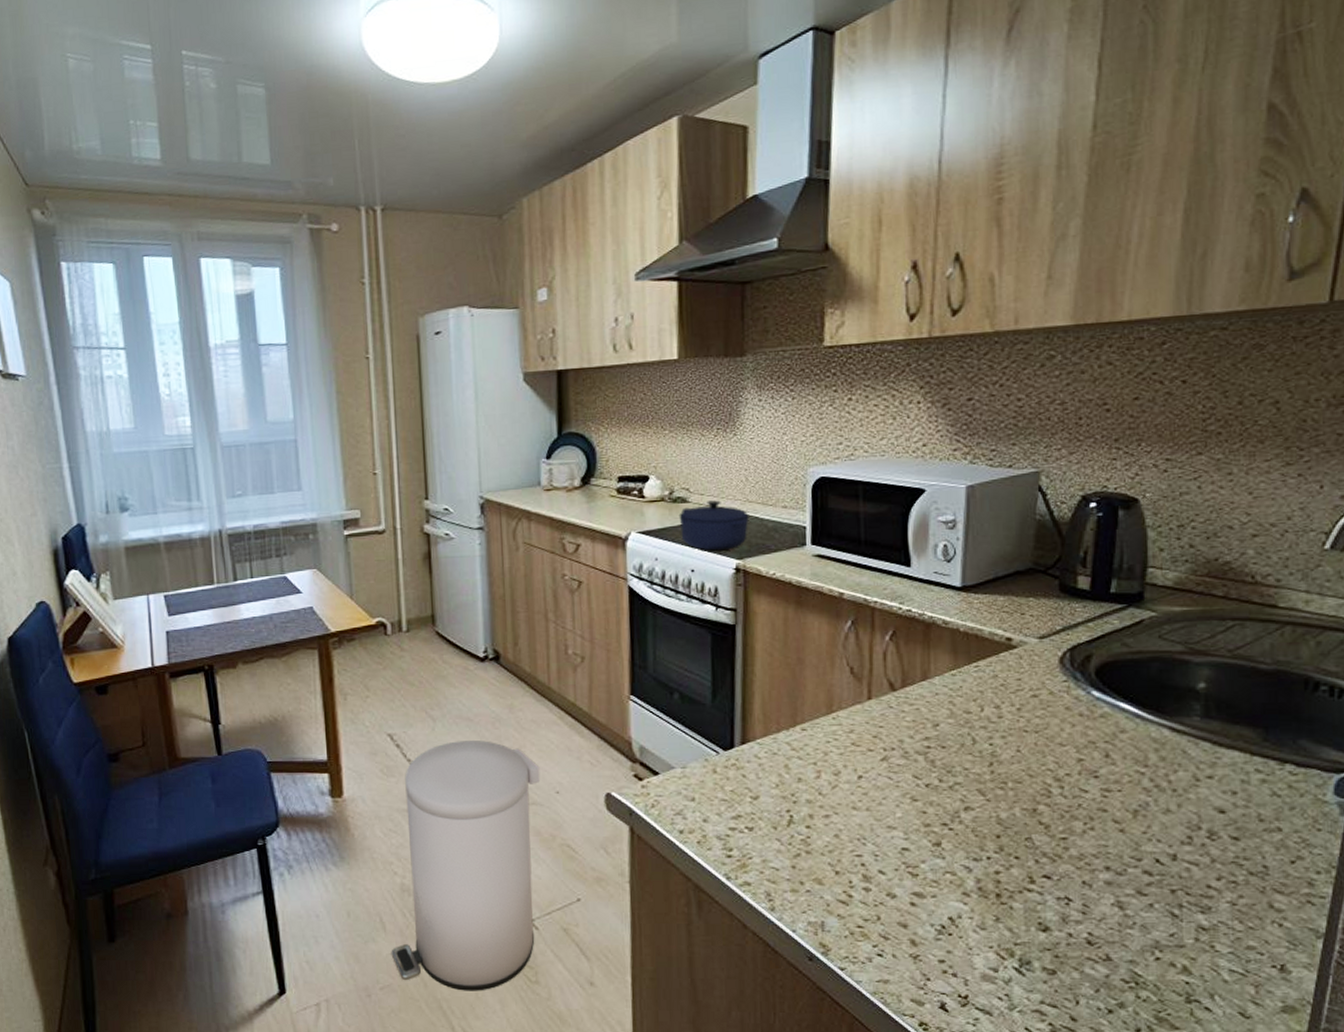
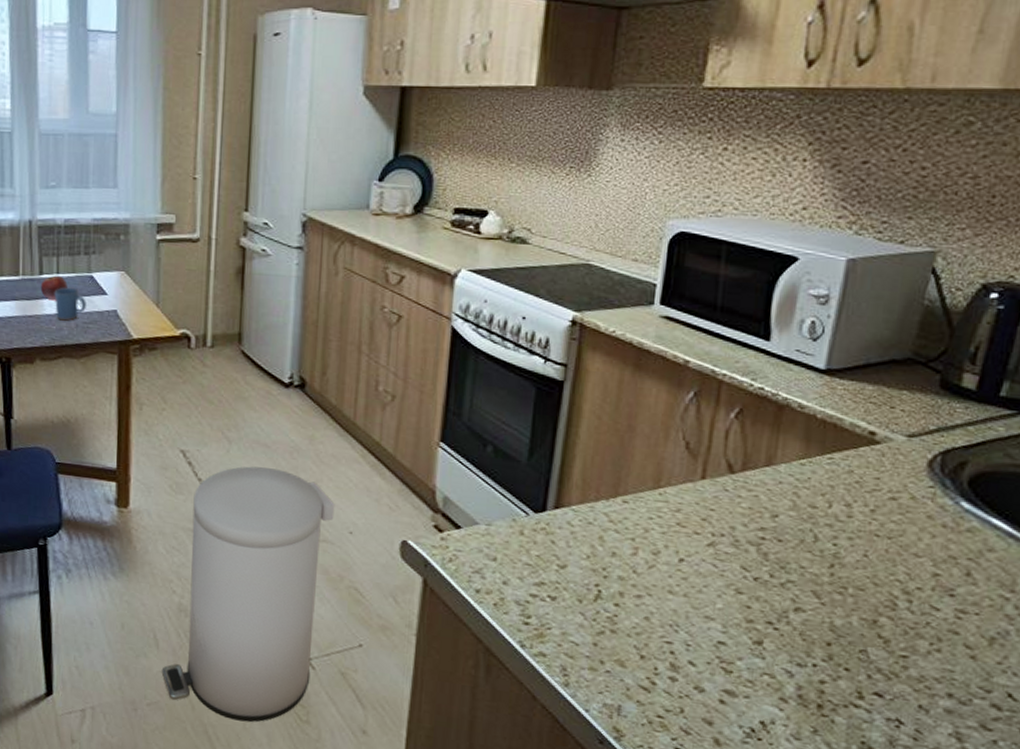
fruit: none [236,580,262,605] -> present [40,275,67,301]
mug: none [250,590,283,623] -> present [54,287,86,321]
cooking pot: present [679,500,750,551] -> none [515,244,594,300]

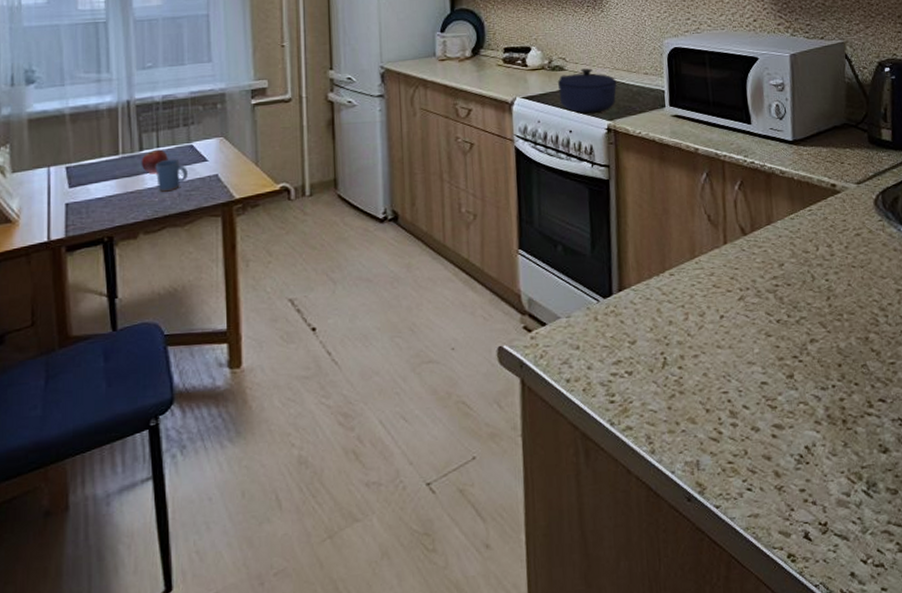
pedal bin: present [161,466,335,722] -> none [286,301,437,568]
cooking pot: none [515,244,594,300] -> present [557,68,617,114]

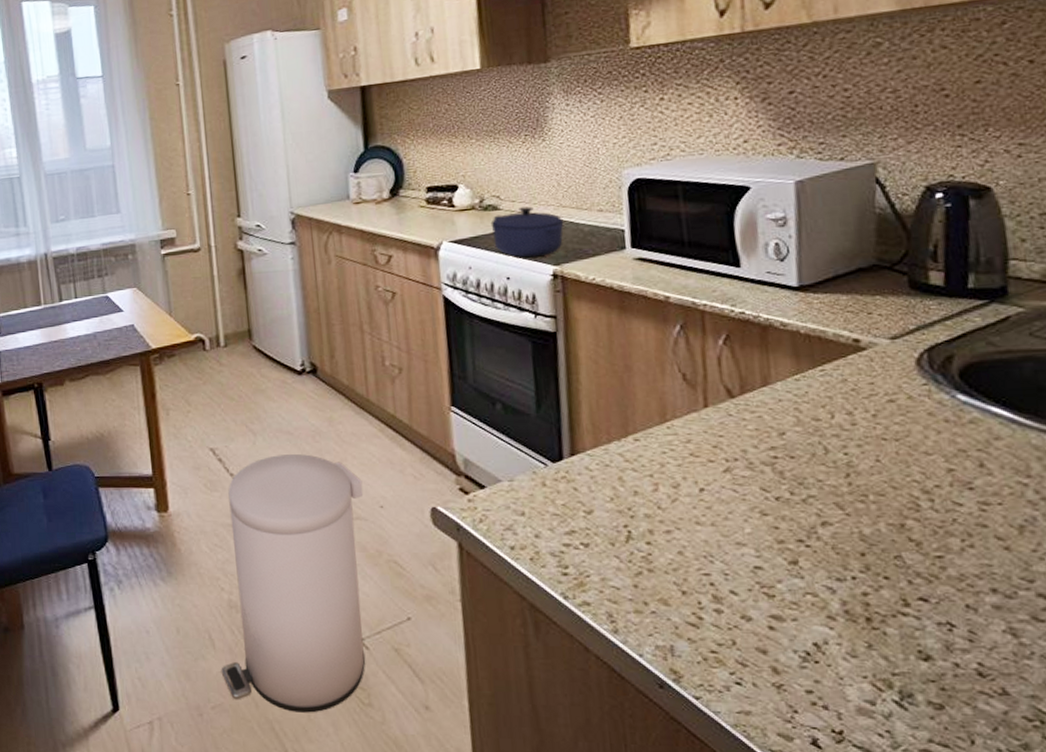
fruit: present [141,149,168,174] -> none [61,300,86,324]
mug: present [155,158,188,192] -> none [75,309,105,341]
pedal bin: none [286,301,437,568] -> present [221,454,366,713]

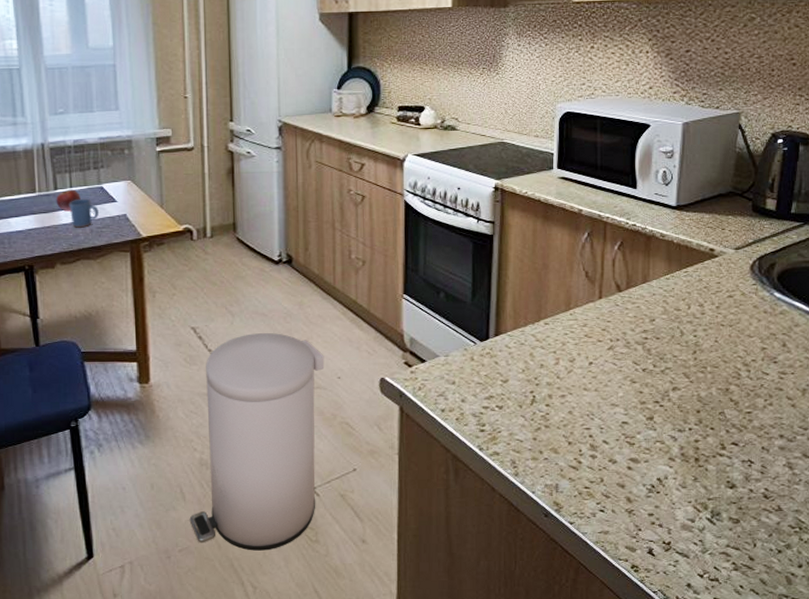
fruit: none [61,300,86,324] -> present [56,189,80,212]
mug: none [75,309,105,341] -> present [69,198,99,228]
cooking pot: present [490,206,564,258] -> none [448,129,507,172]

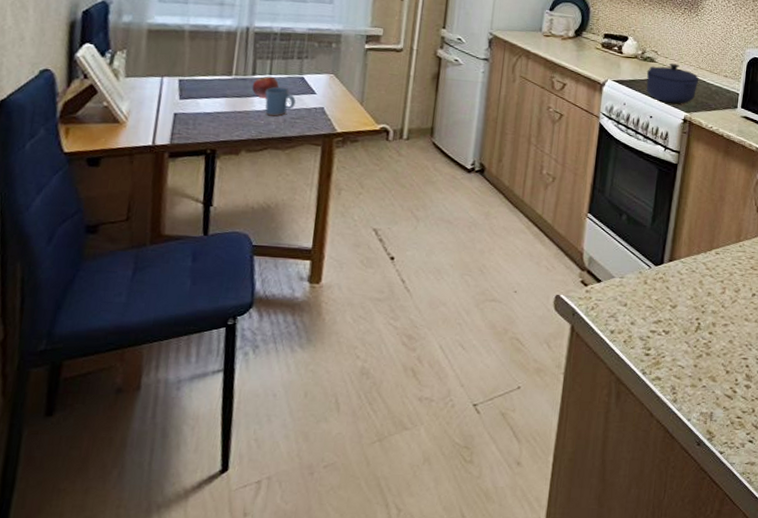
pedal bin: present [189,333,325,551] -> none [340,240,504,470]
cooking pot: none [448,129,507,172] -> present [646,63,699,104]

